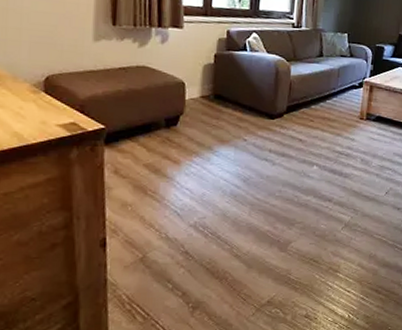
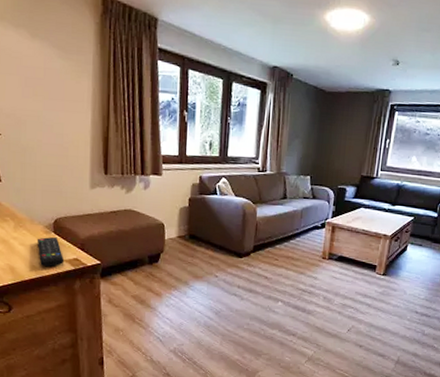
remote control: none [20,97,58,133] -> present [37,236,65,267]

